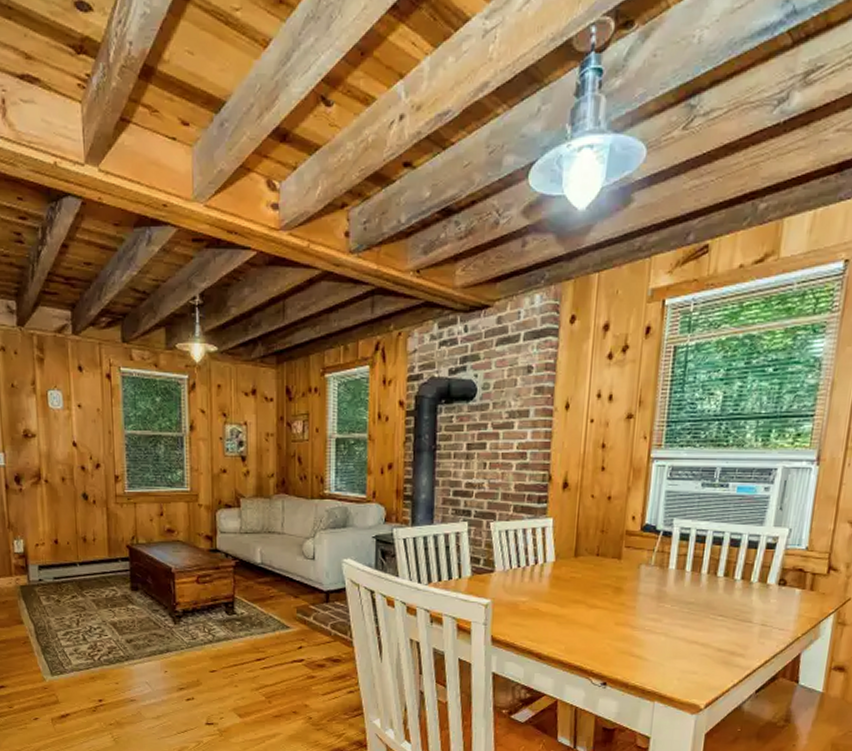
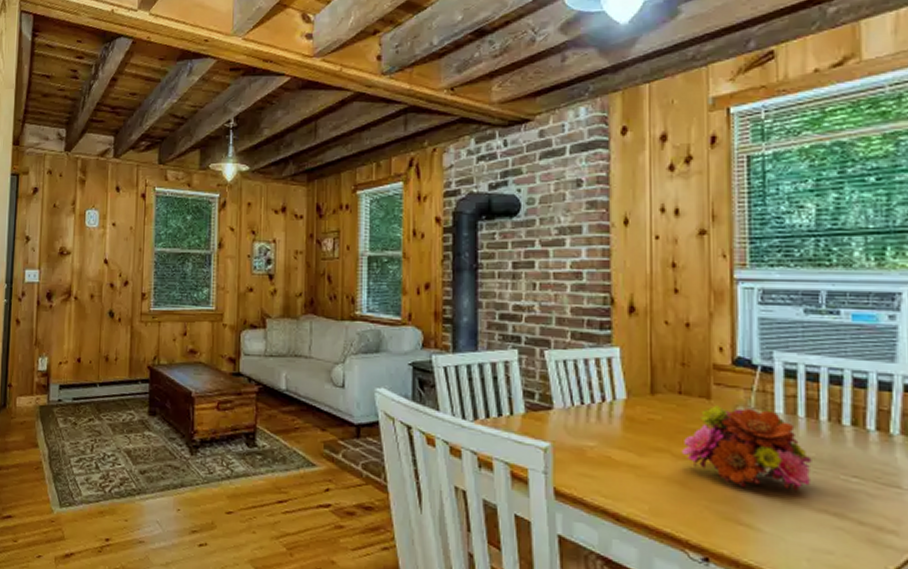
flower bouquet: none [595,564,691,629] -> present [682,405,812,491]

